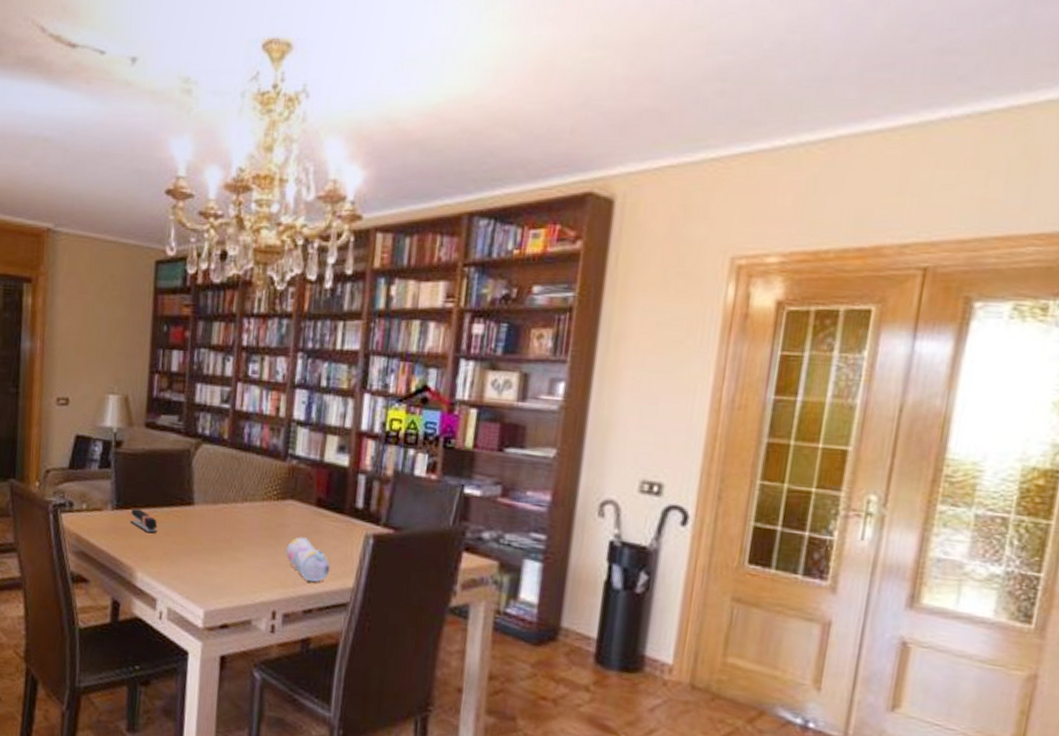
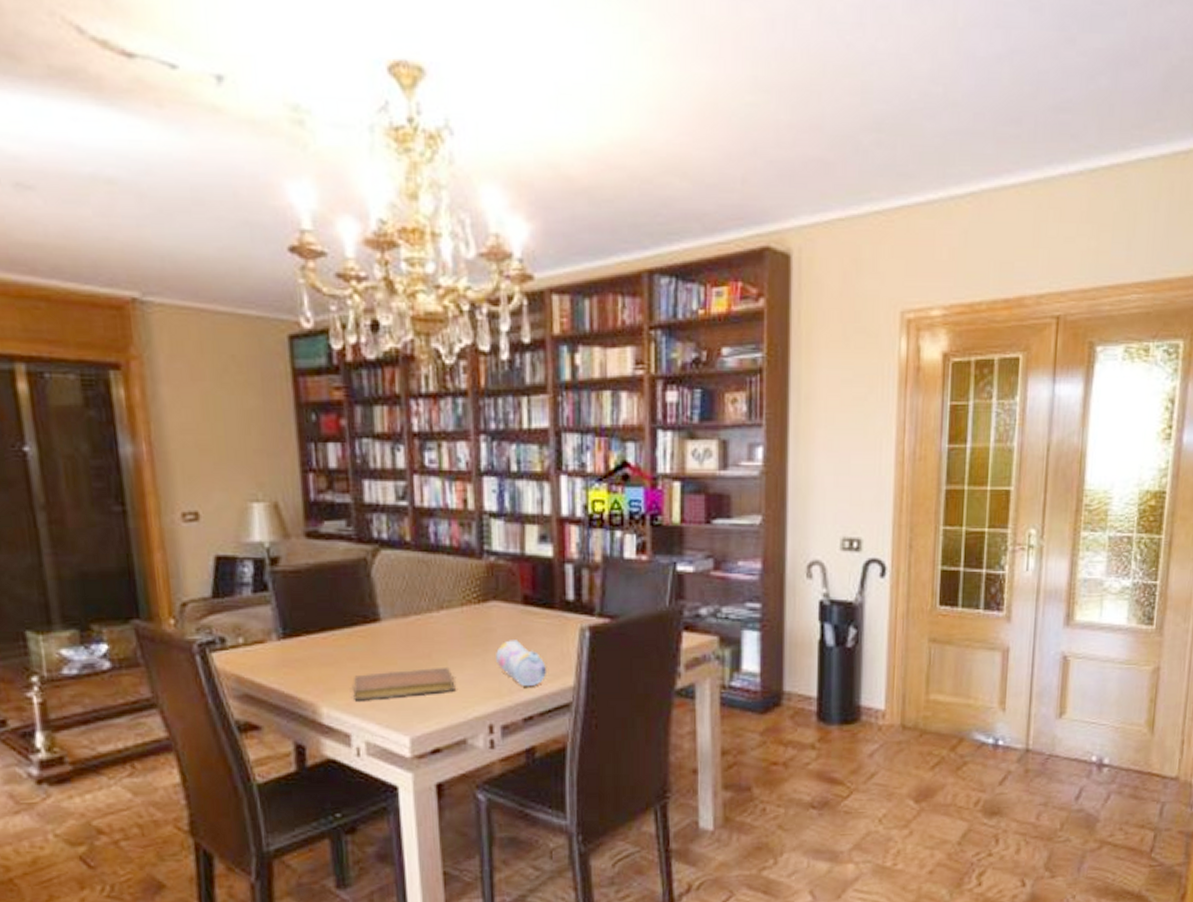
stapler: present [130,508,158,534] -> none [303,634,340,661]
notebook: none [163,549,249,576] -> present [353,666,455,701]

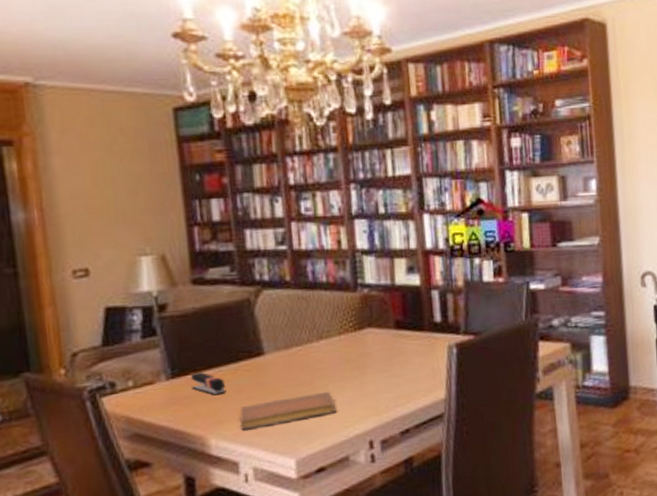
stapler: none [303,634,340,661] -> present [191,371,227,396]
pencil case: present [496,640,546,687] -> none [373,361,420,403]

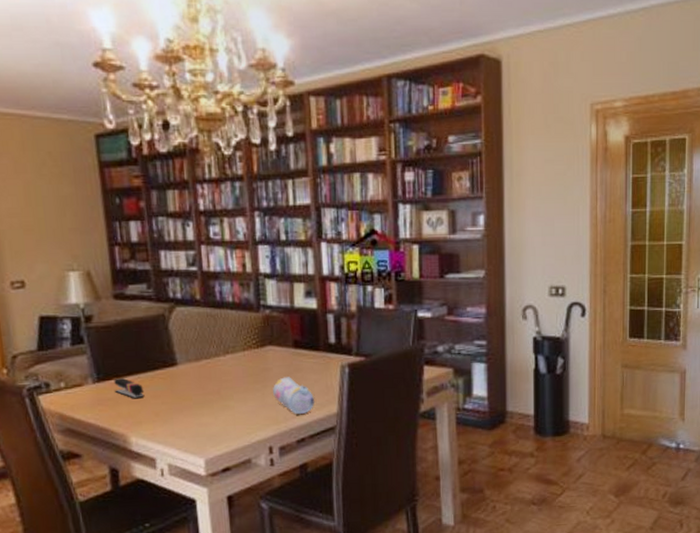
notebook: present [239,391,337,431] -> none [156,400,241,431]
pencil case: none [373,361,420,403] -> present [273,377,314,415]

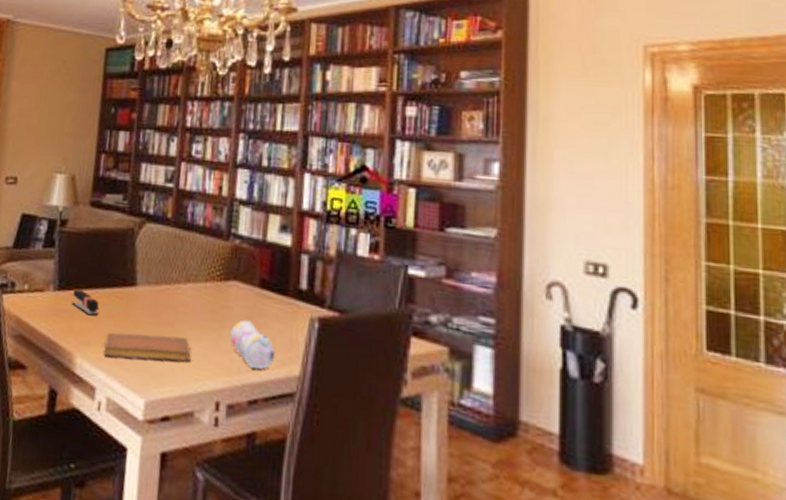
notebook: none [156,400,241,431] -> present [104,332,191,362]

